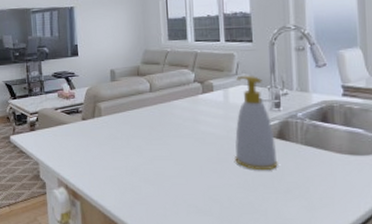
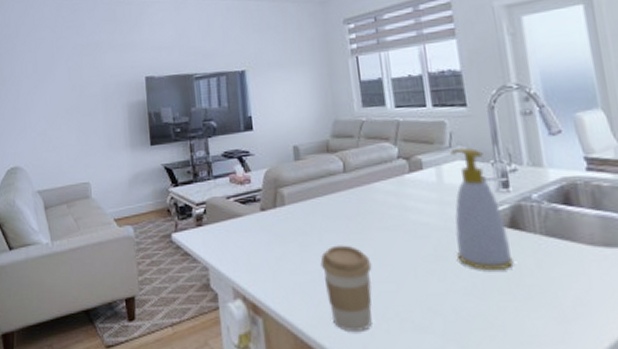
coffee cup: none [127,148,168,213] -> present [320,245,372,331]

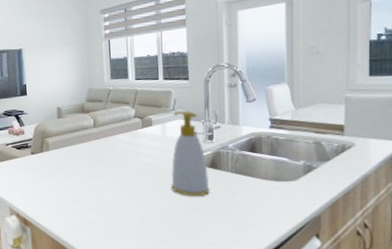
coffee cup: present [320,245,372,331] -> none [73,178,110,236]

